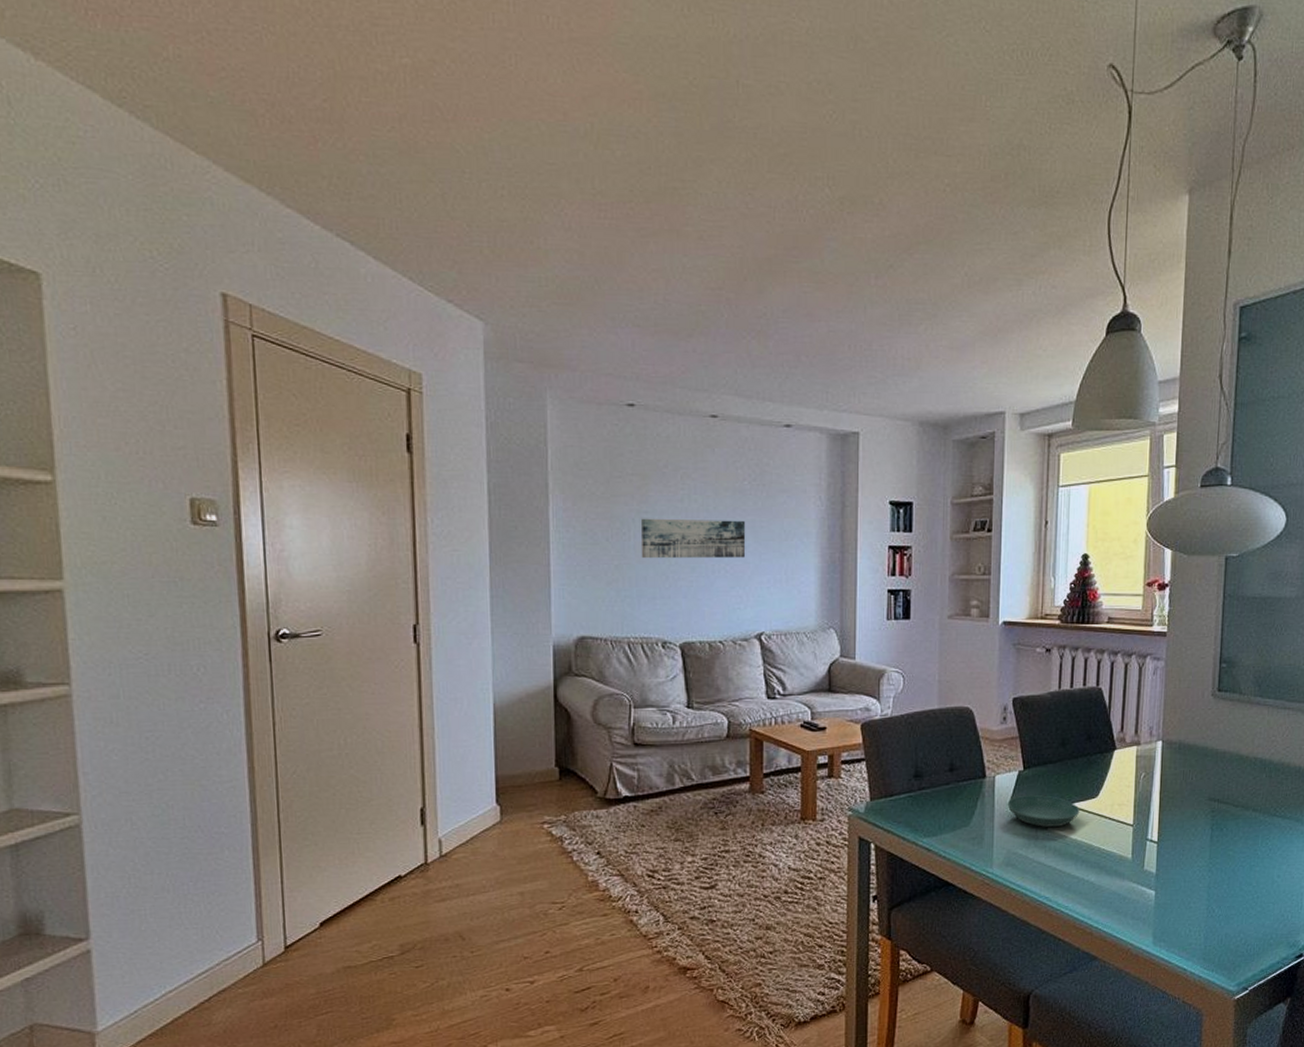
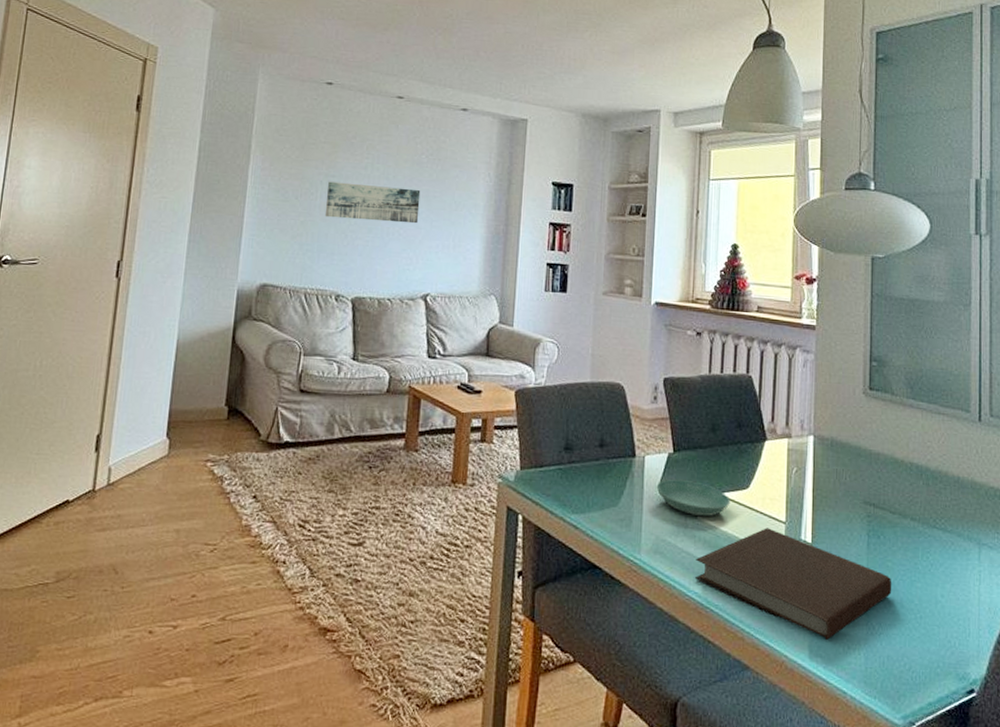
notebook: none [1046,831,1233,927] -> present [695,528,892,641]

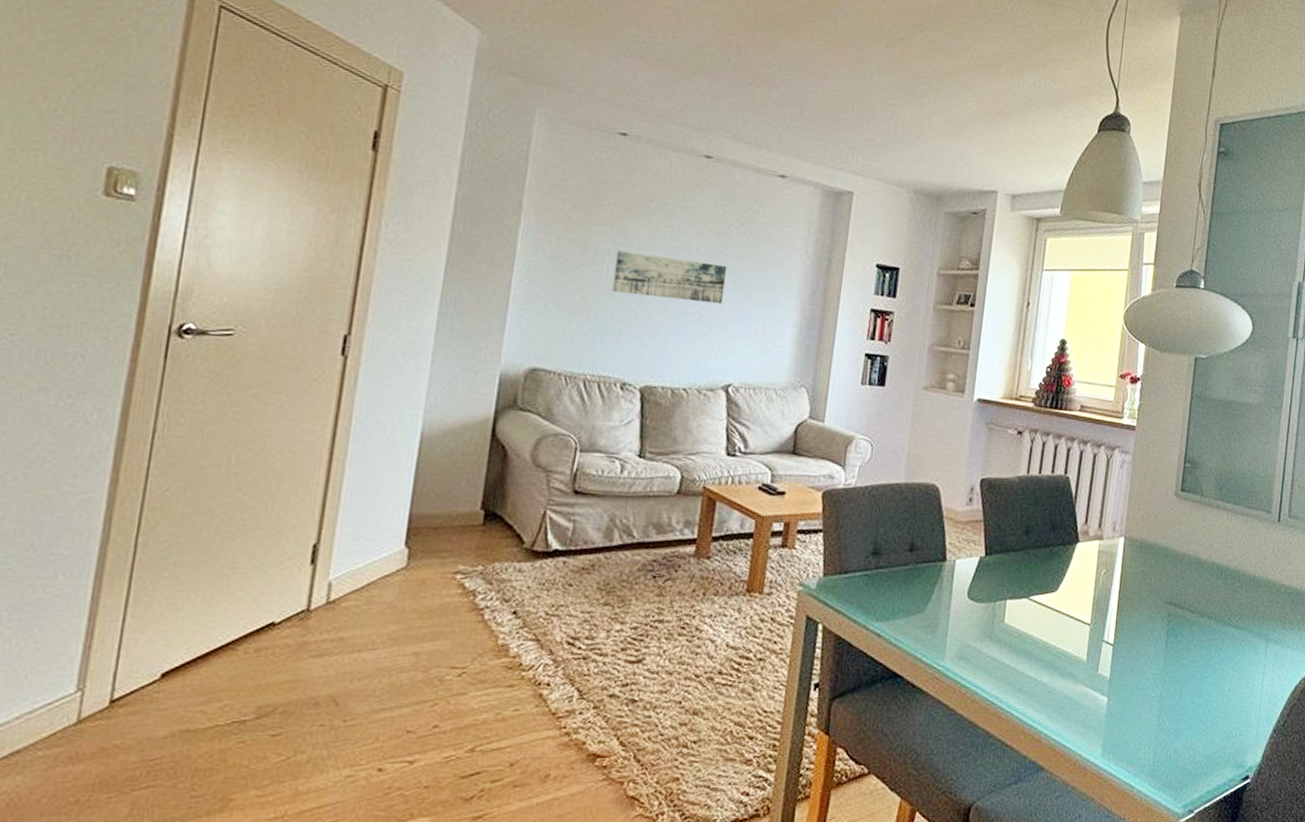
saucer: present [656,479,731,517] -> none [965,584,1039,621]
notebook: present [695,528,892,641] -> none [998,630,1185,738]

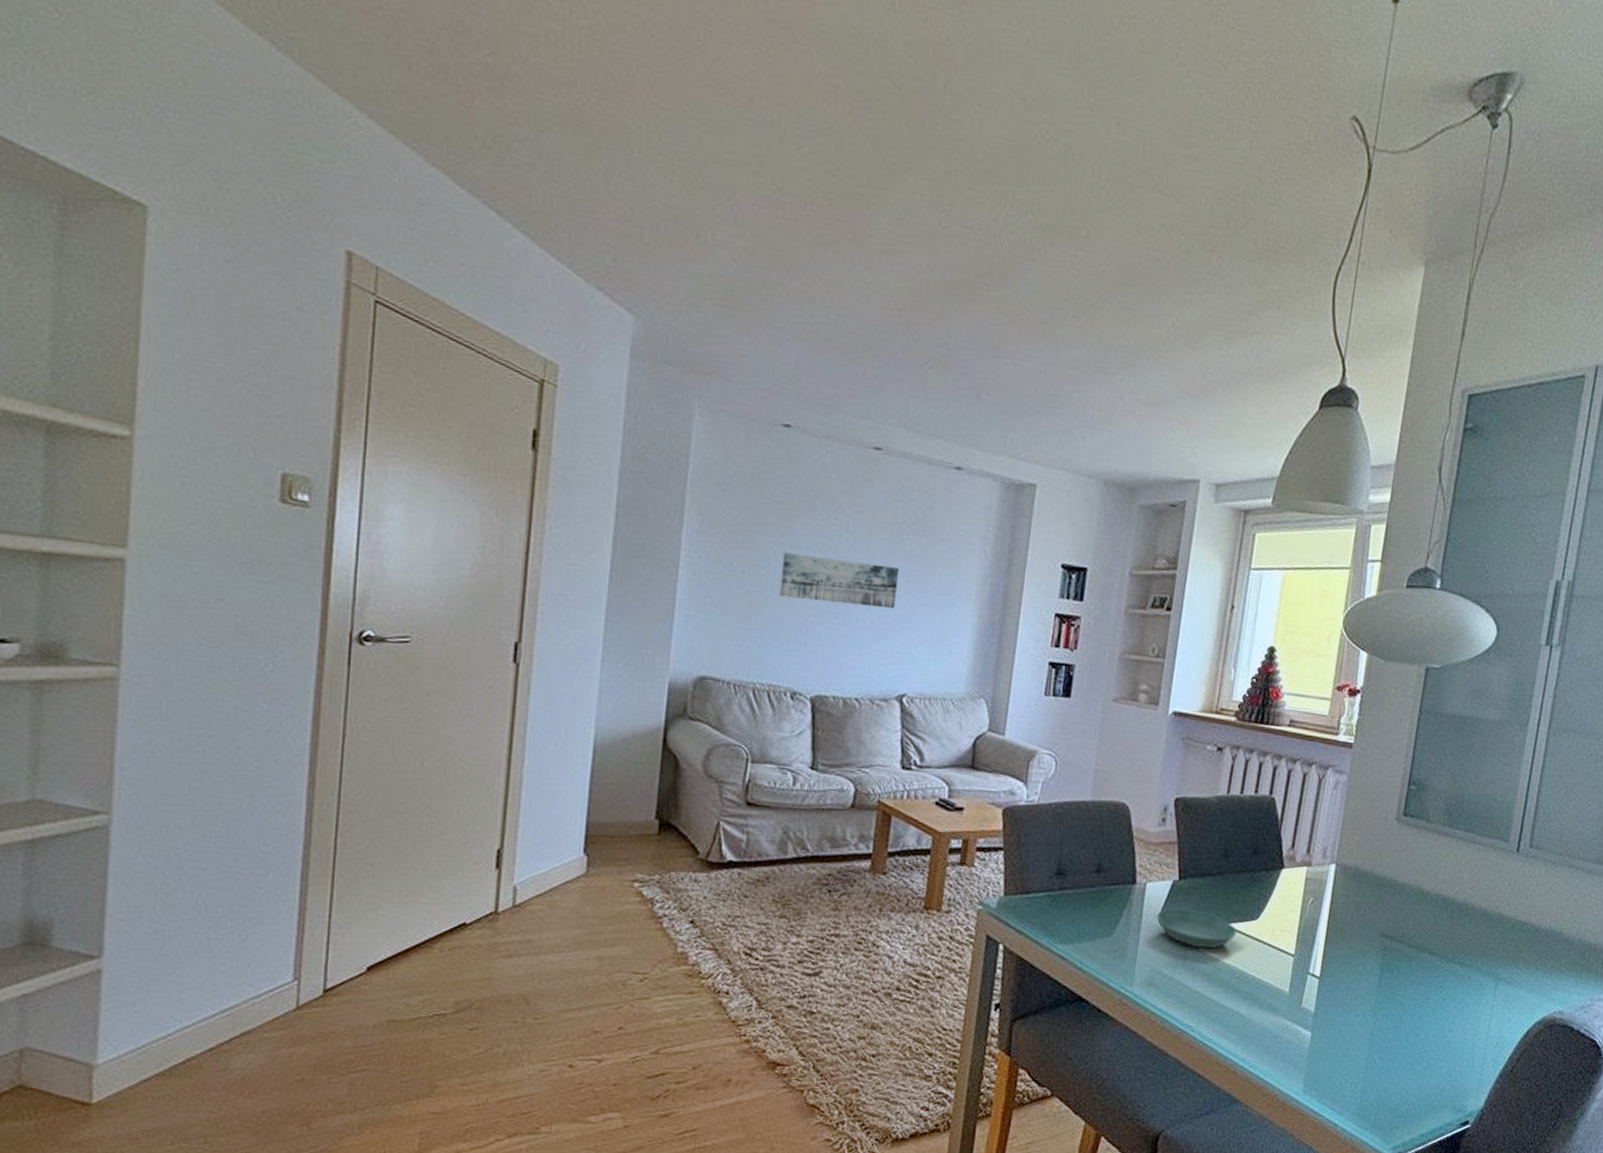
saucer: none [965,584,1039,621] -> present [1156,909,1237,949]

